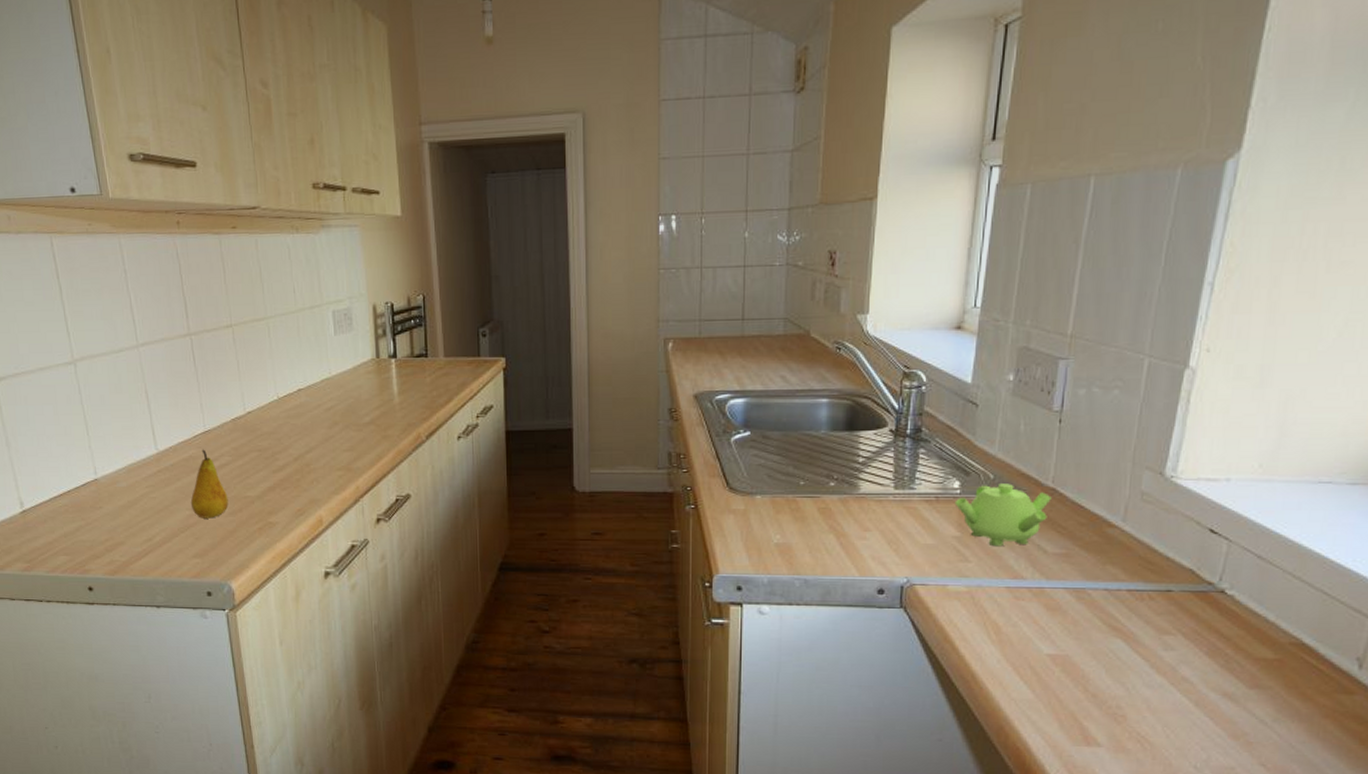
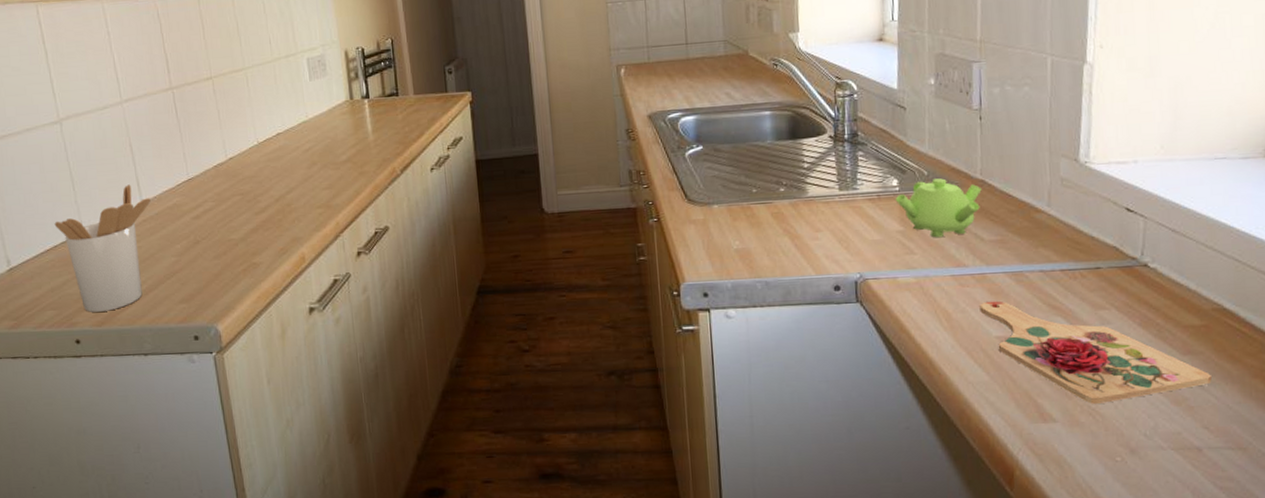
utensil holder: none [68,433,166,561] -> present [54,184,151,312]
fruit: present [190,449,229,519] -> none [175,196,213,264]
cutting board: none [1033,617,1277,733] -> present [980,301,1212,405]

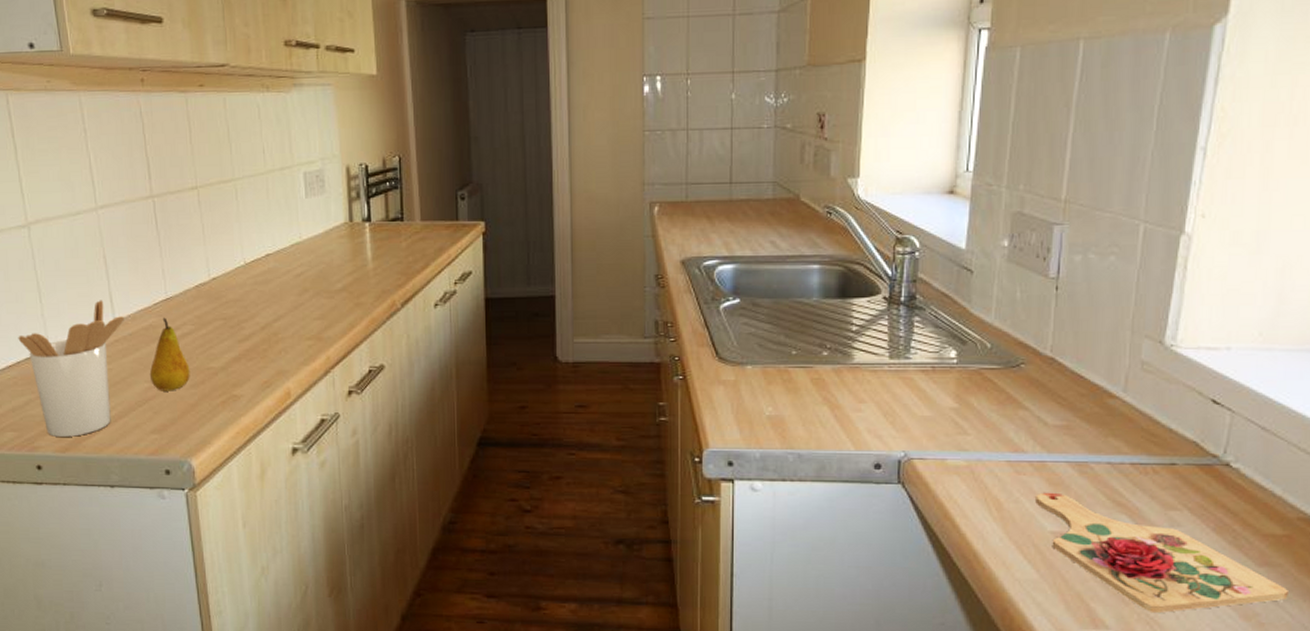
fruit: none [175,196,213,264] -> present [149,317,190,391]
teapot: present [895,178,982,238] -> none [951,353,1050,419]

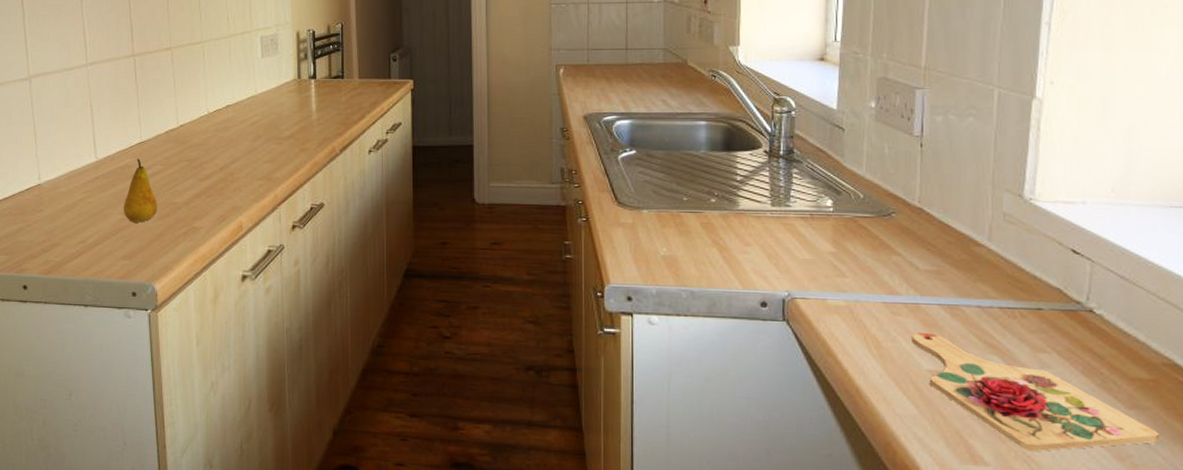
utensil holder: present [18,300,124,437] -> none [15,142,104,261]

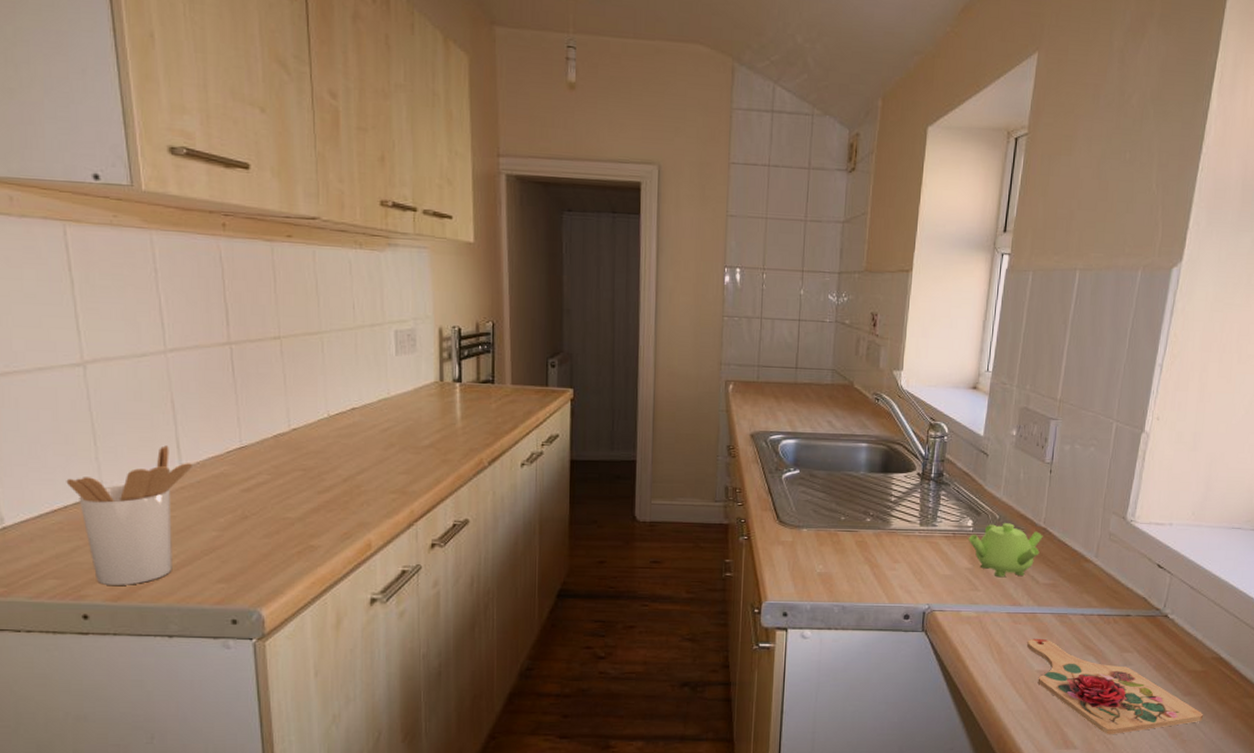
utensil holder: none [15,142,104,261] -> present [66,445,192,585]
fruit: present [123,158,158,223] -> none [218,466,264,541]
teapot: none [828,203,919,263] -> present [968,523,1043,578]

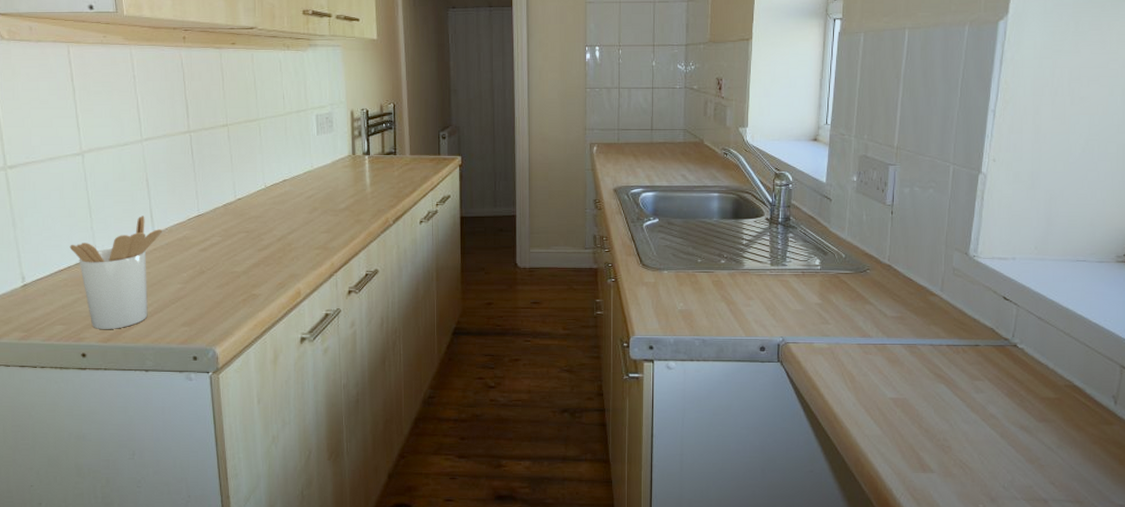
teapot: present [968,523,1043,578] -> none [816,261,888,312]
cutting board: present [1027,638,1203,735] -> none [879,368,1060,460]

